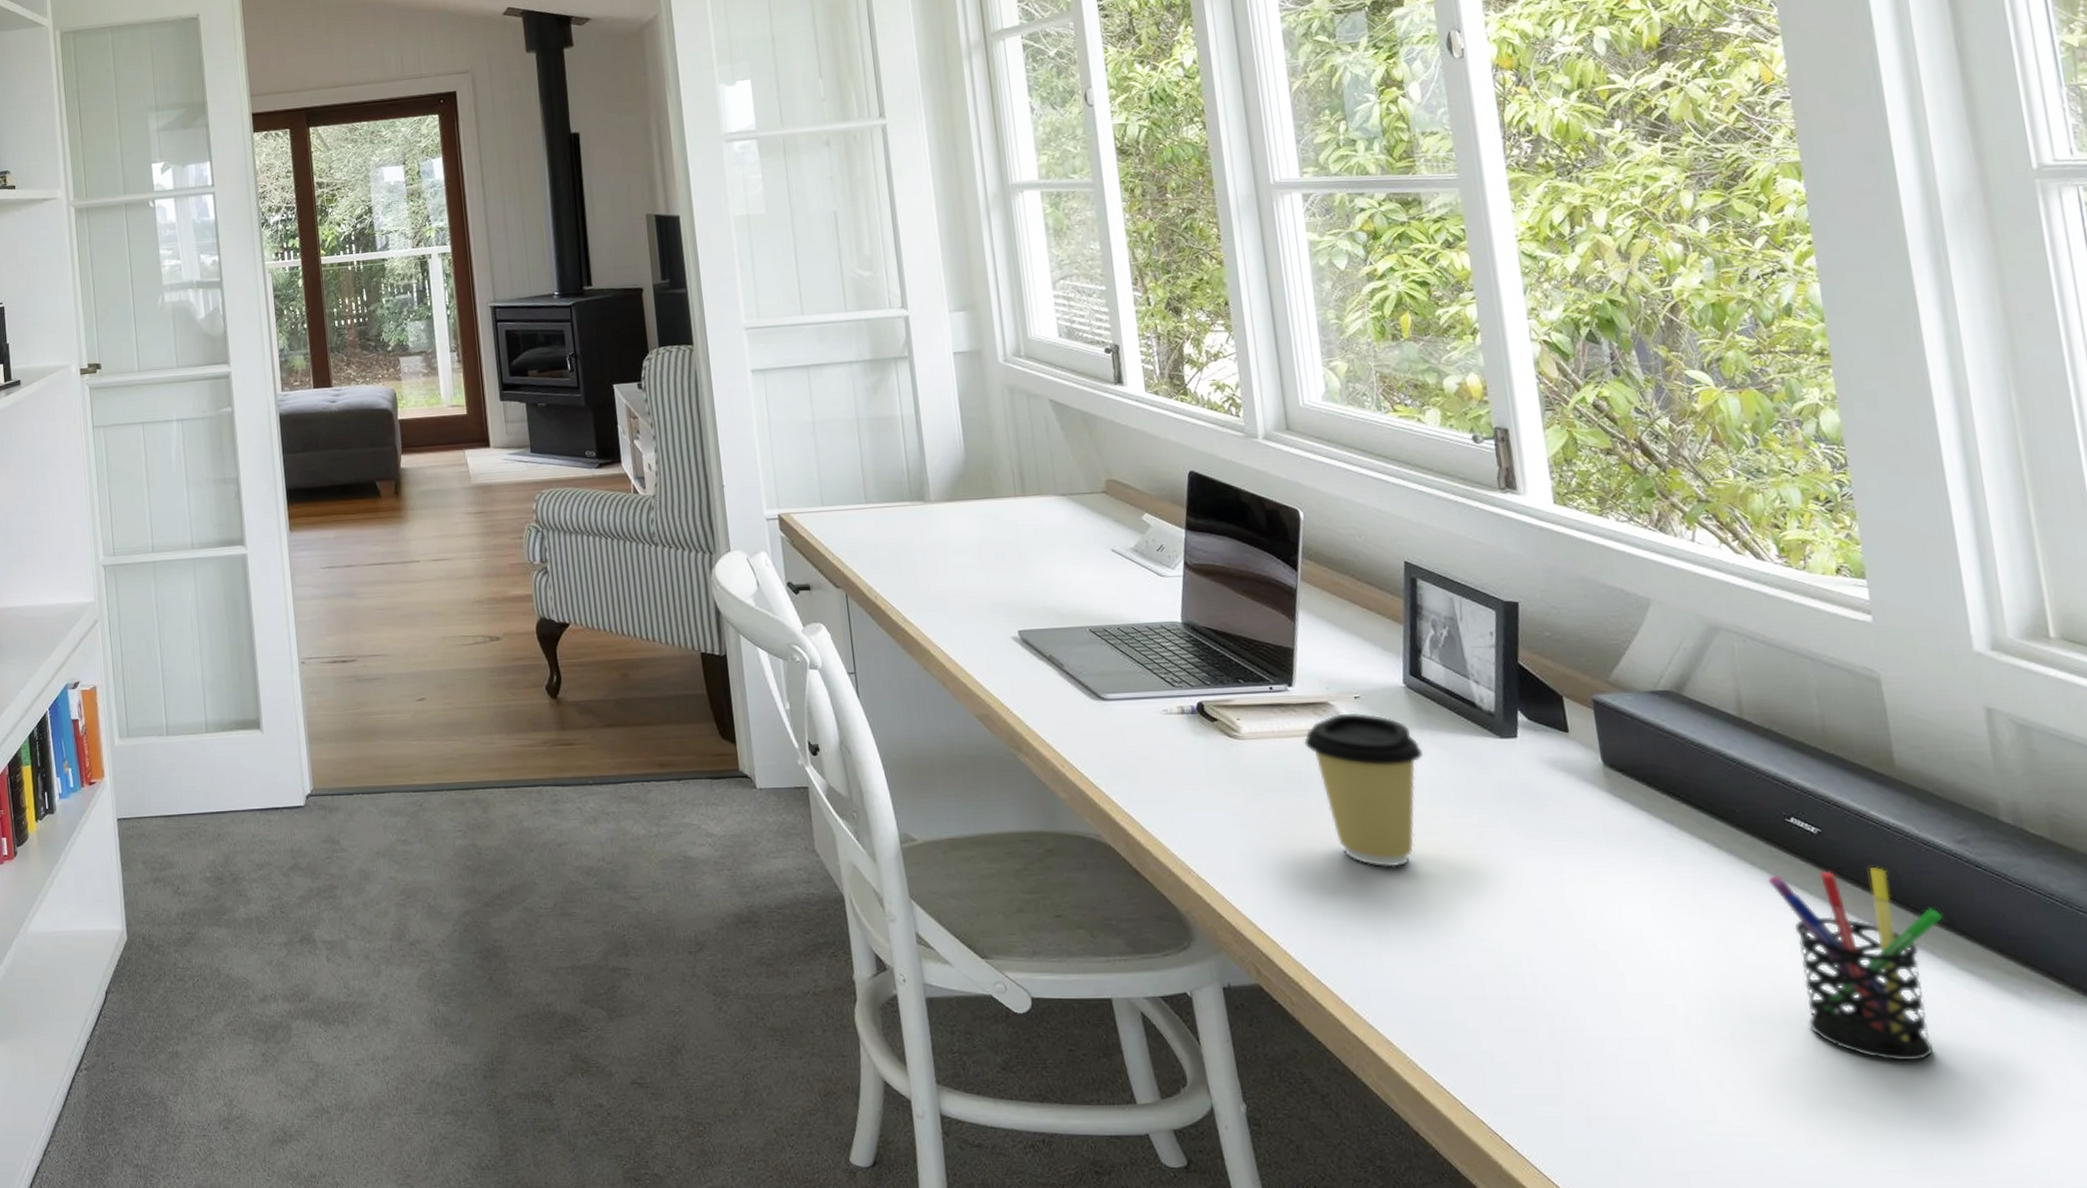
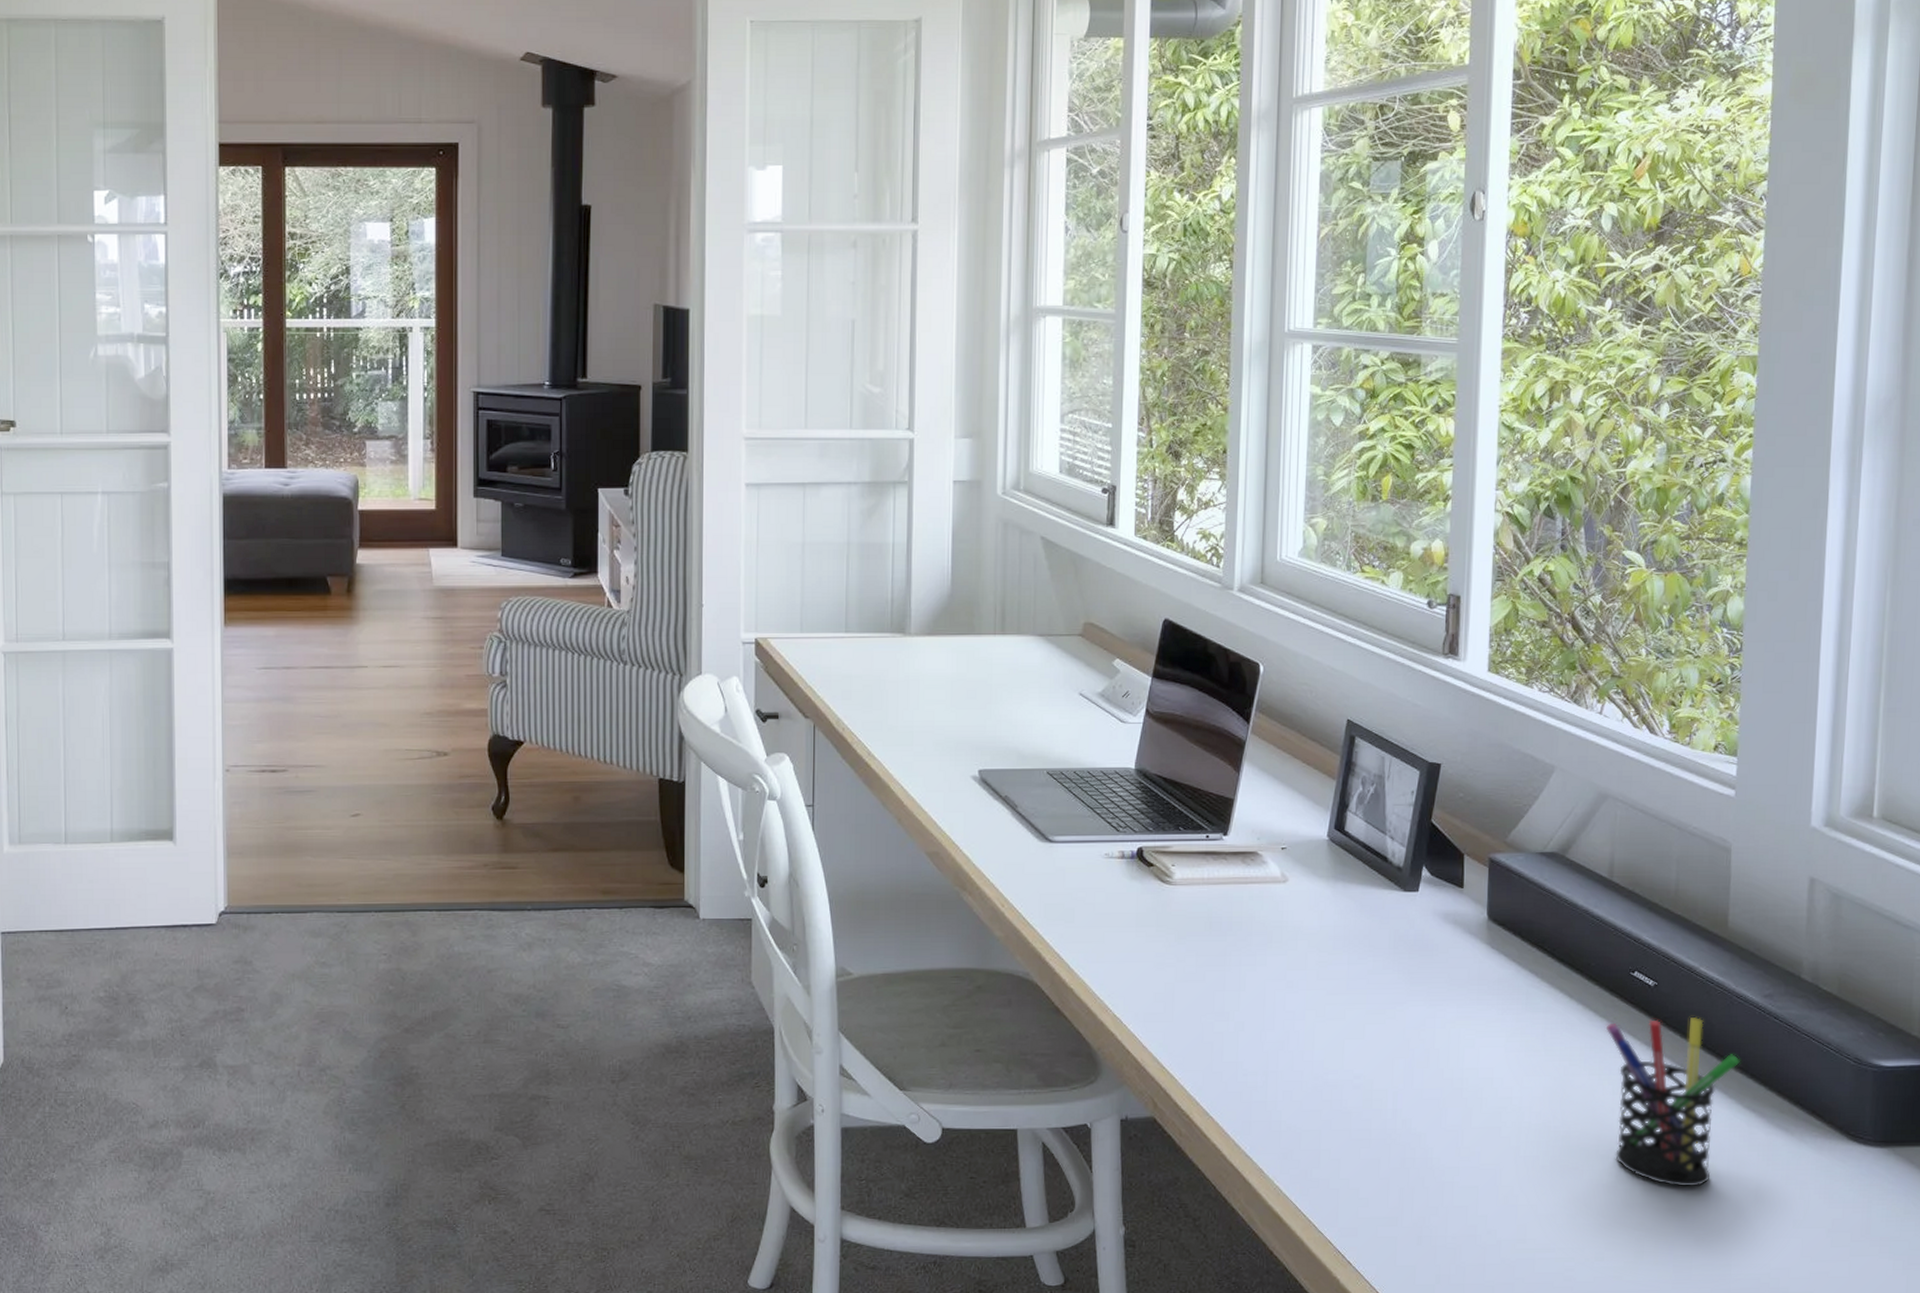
coffee cup: present [1304,712,1424,867] -> none [1229,863,1335,1010]

